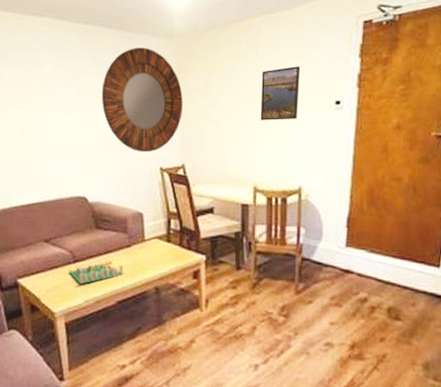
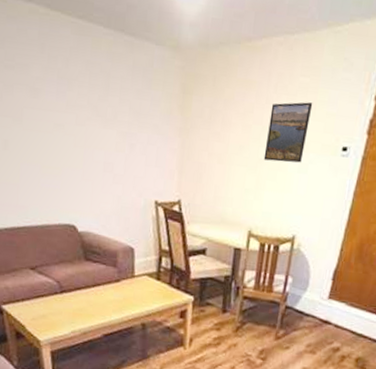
board game: present [69,261,125,285] -> none [56,294,112,316]
home mirror: present [101,48,183,153] -> none [95,57,185,183]

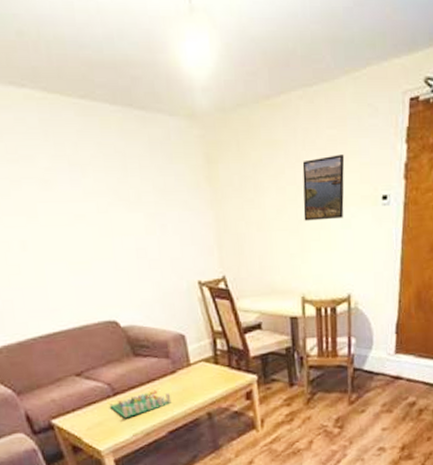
board game: none [56,294,112,316] -> present [110,390,173,419]

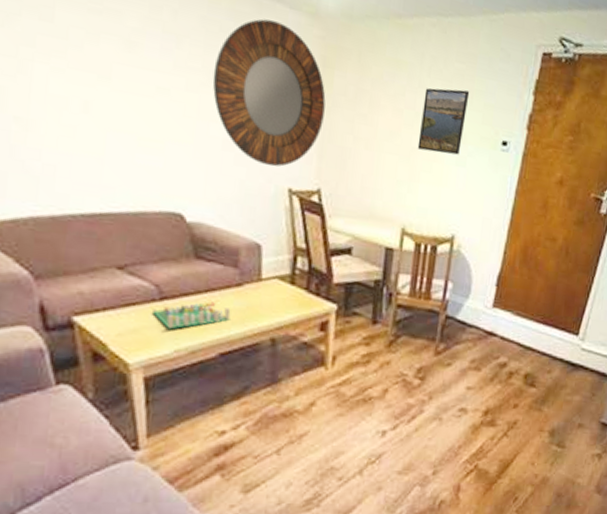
home mirror: none [116,132,217,265] -> present [212,18,326,167]

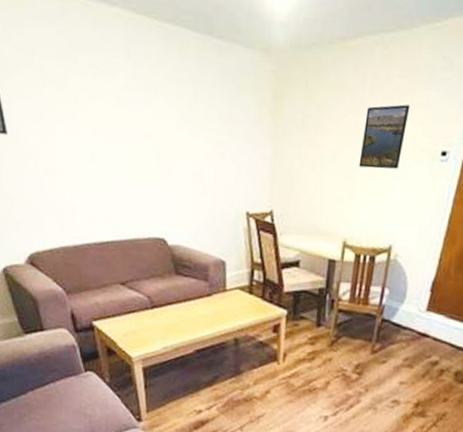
board game: present [153,301,232,330] -> none [147,309,204,331]
home mirror: present [212,18,326,167] -> none [184,61,277,194]

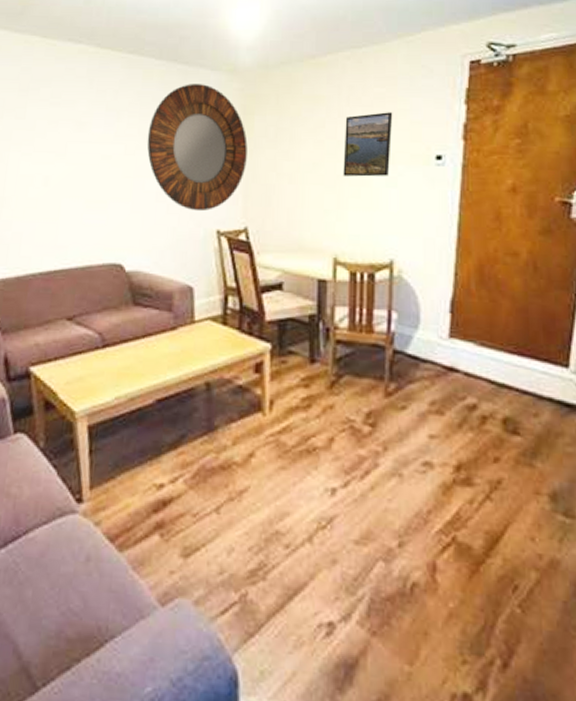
home mirror: none [184,61,277,194] -> present [147,84,248,212]

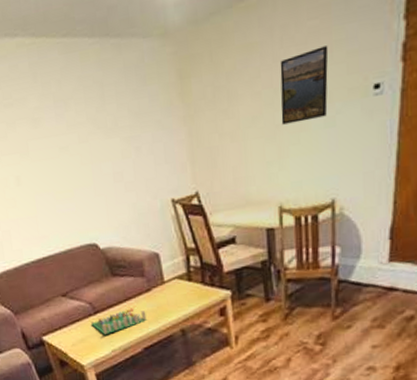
board game: none [96,347,167,377] -> present [91,308,148,336]
home mirror: present [147,84,248,212] -> none [95,55,190,185]

